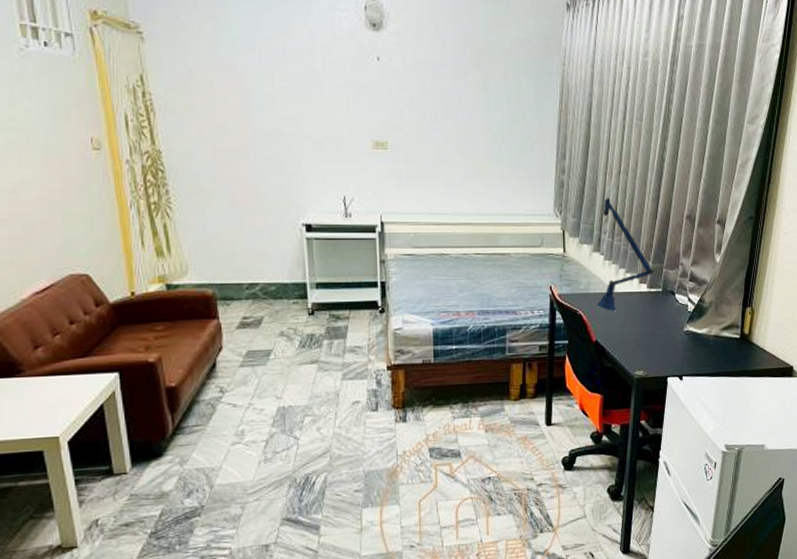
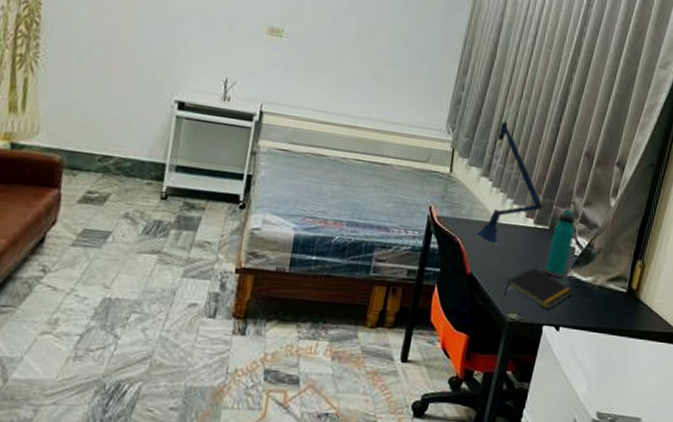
notepad: none [629,327,692,362] -> present [504,267,574,309]
water bottle: none [663,271,686,333] -> present [545,209,575,277]

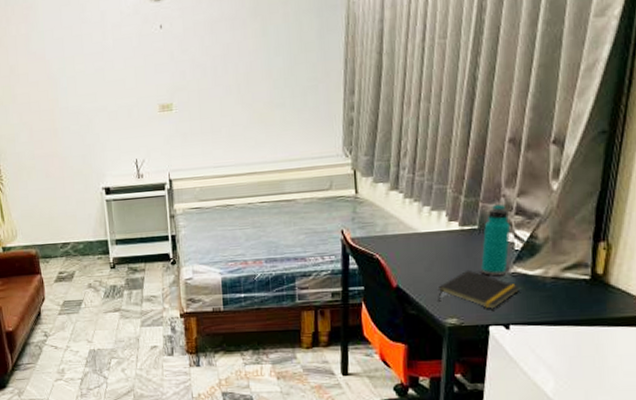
desk lamp: present [476,121,543,243] -> none [396,129,467,254]

